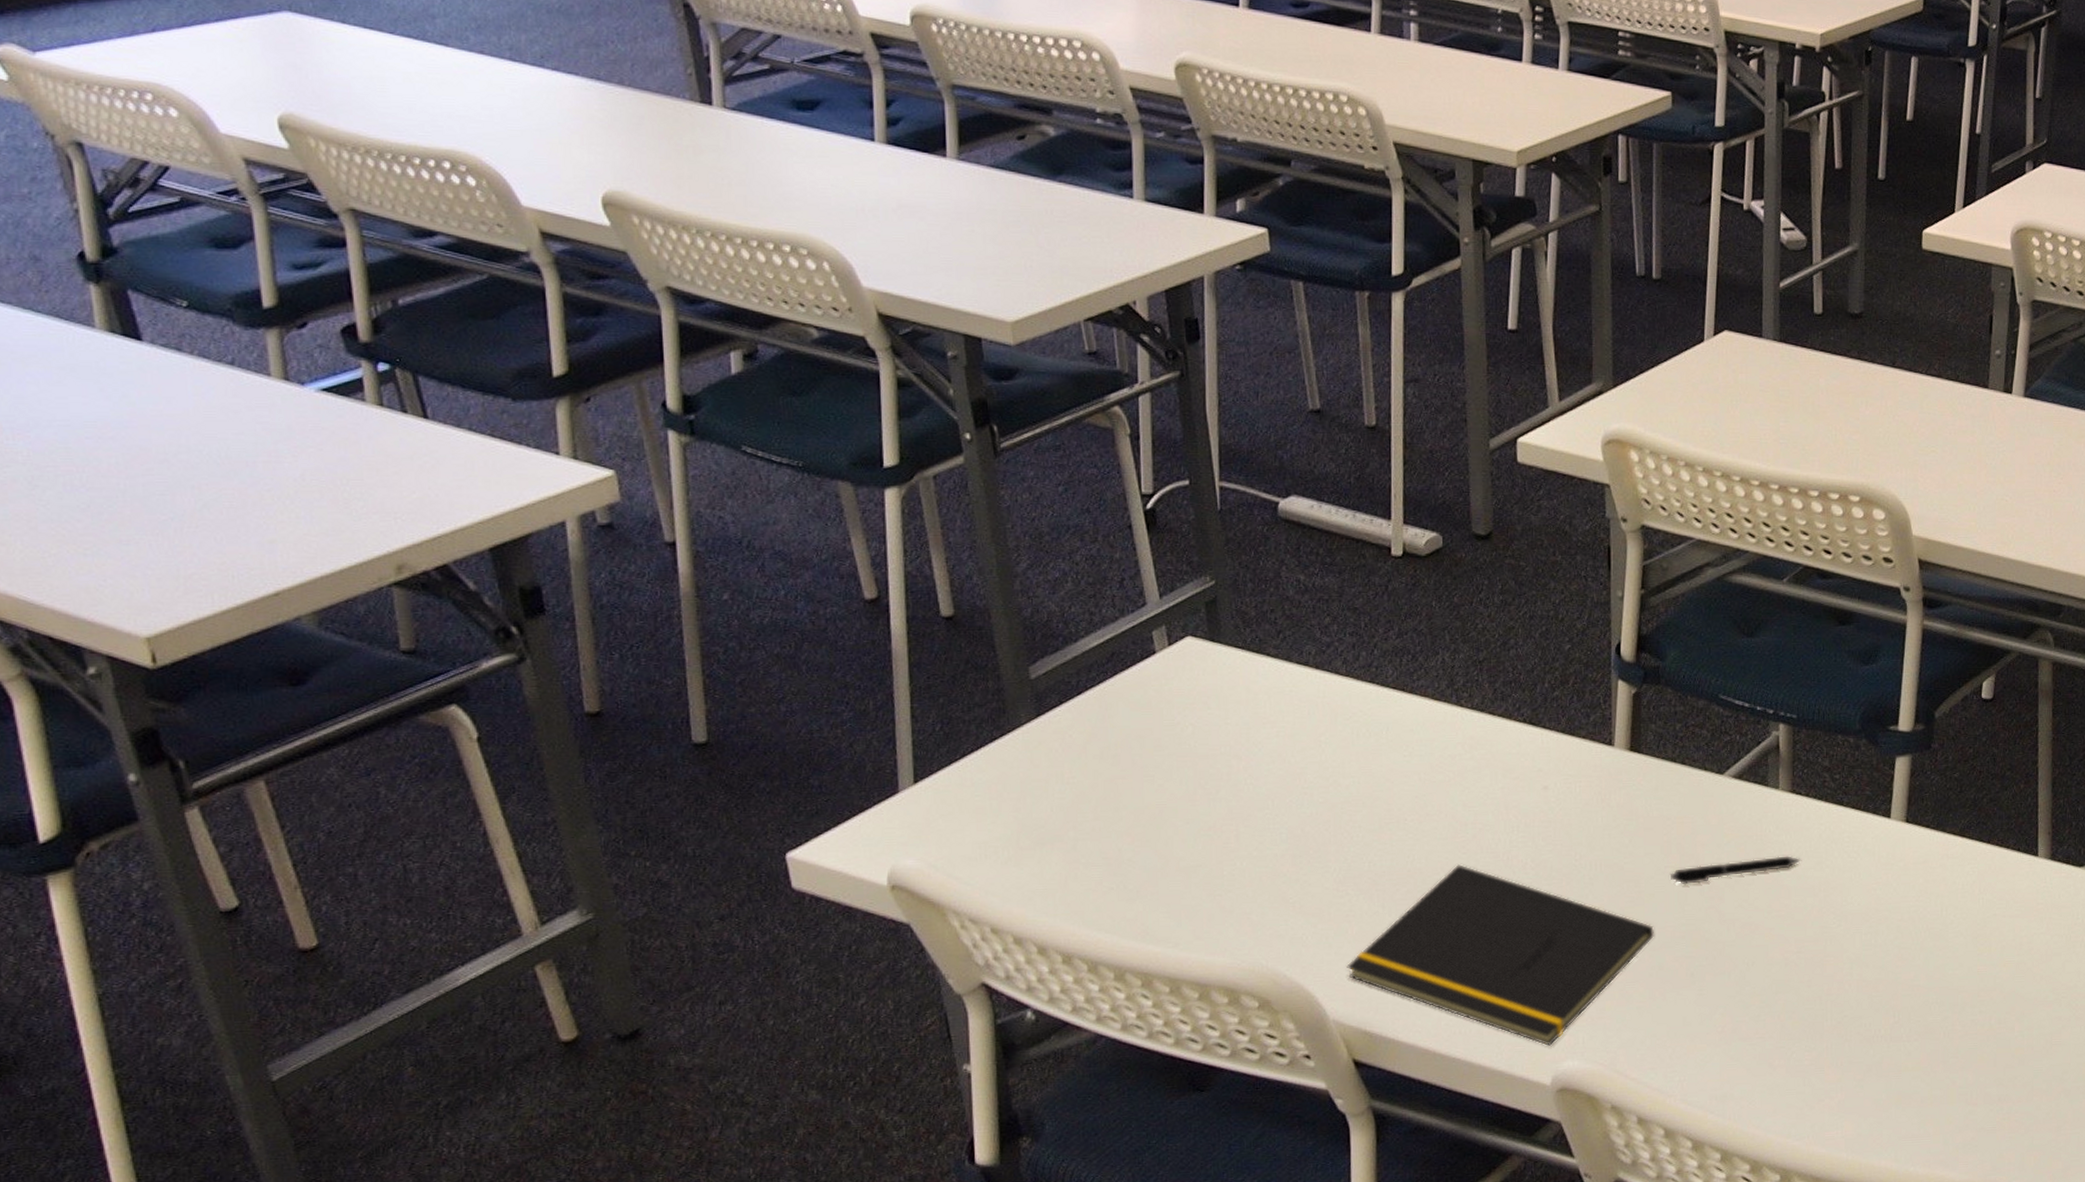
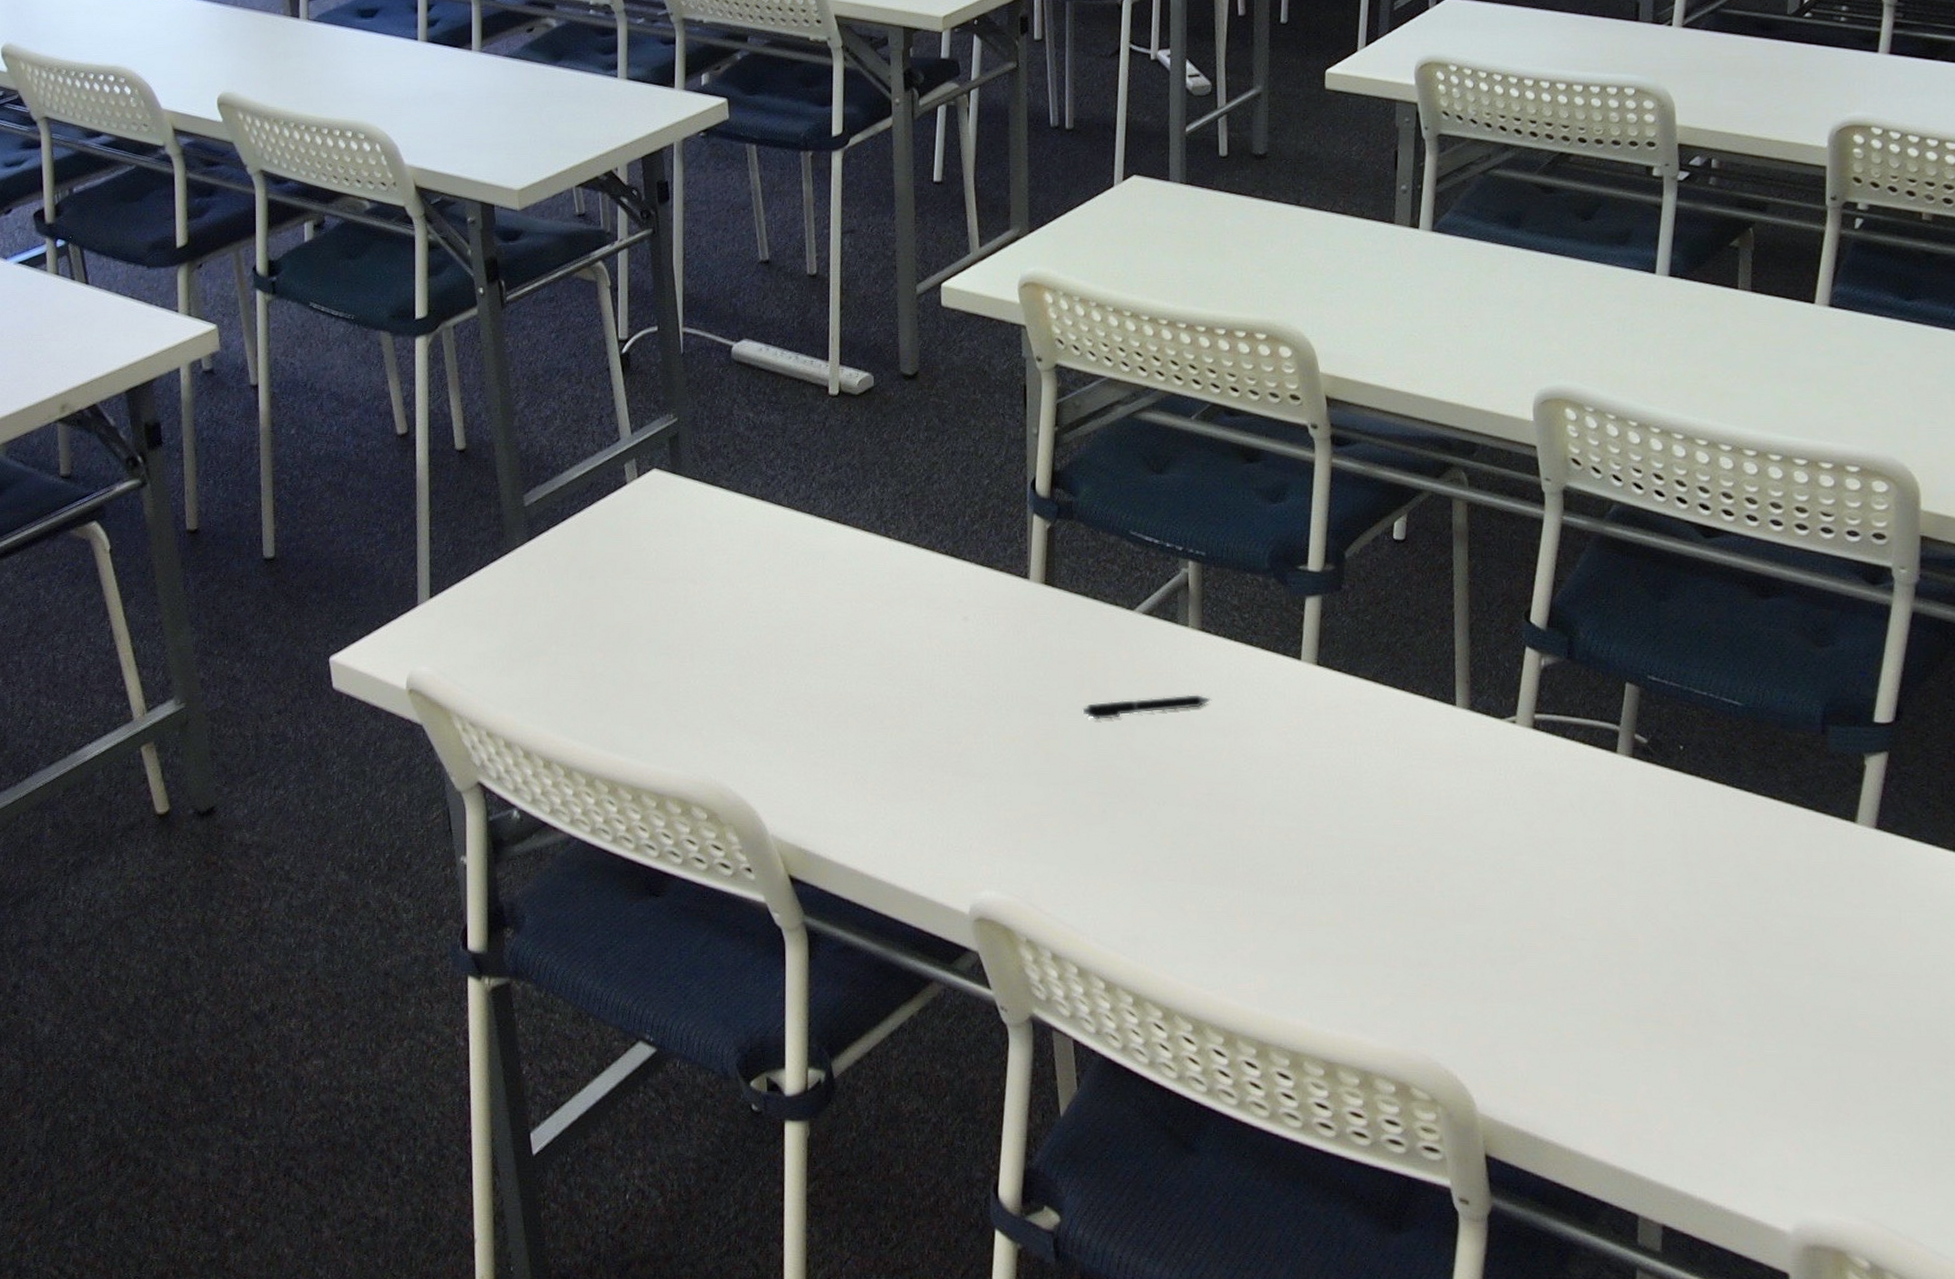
notepad: present [1347,864,1655,1046] -> none [784,690,1069,874]

